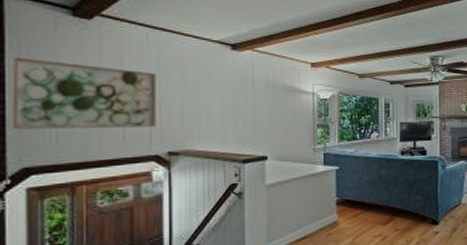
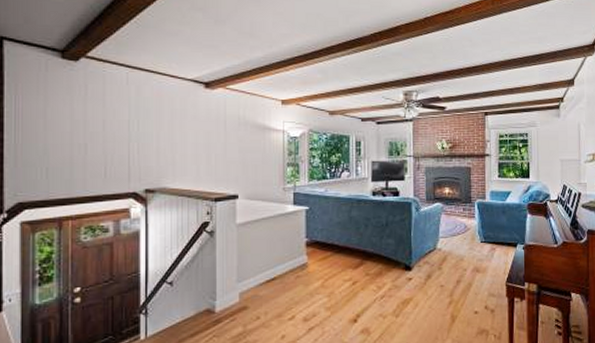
wall art: present [12,57,156,129] -> none [9,98,135,166]

